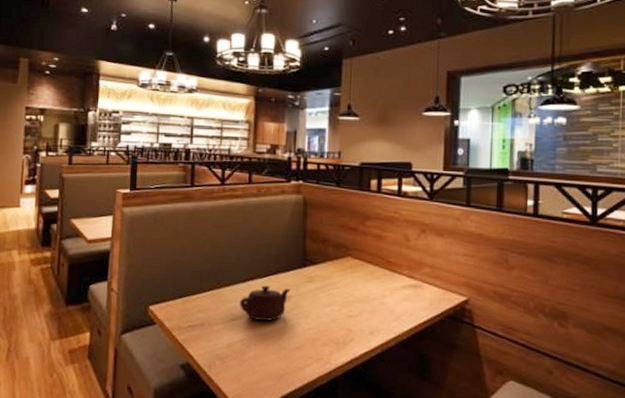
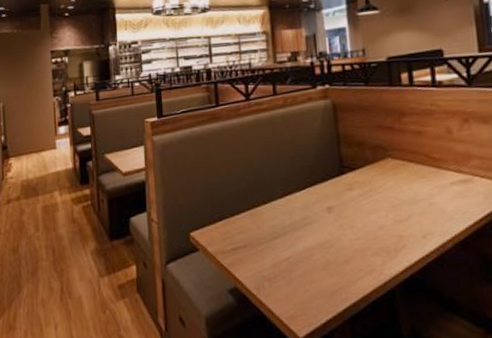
teapot: present [240,285,290,321] -> none [280,198,331,236]

